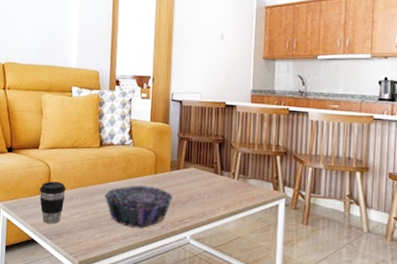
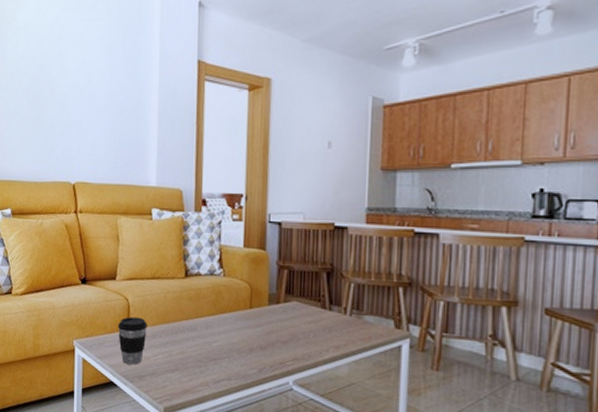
decorative bowl: present [104,185,174,229] -> none [191,321,273,372]

